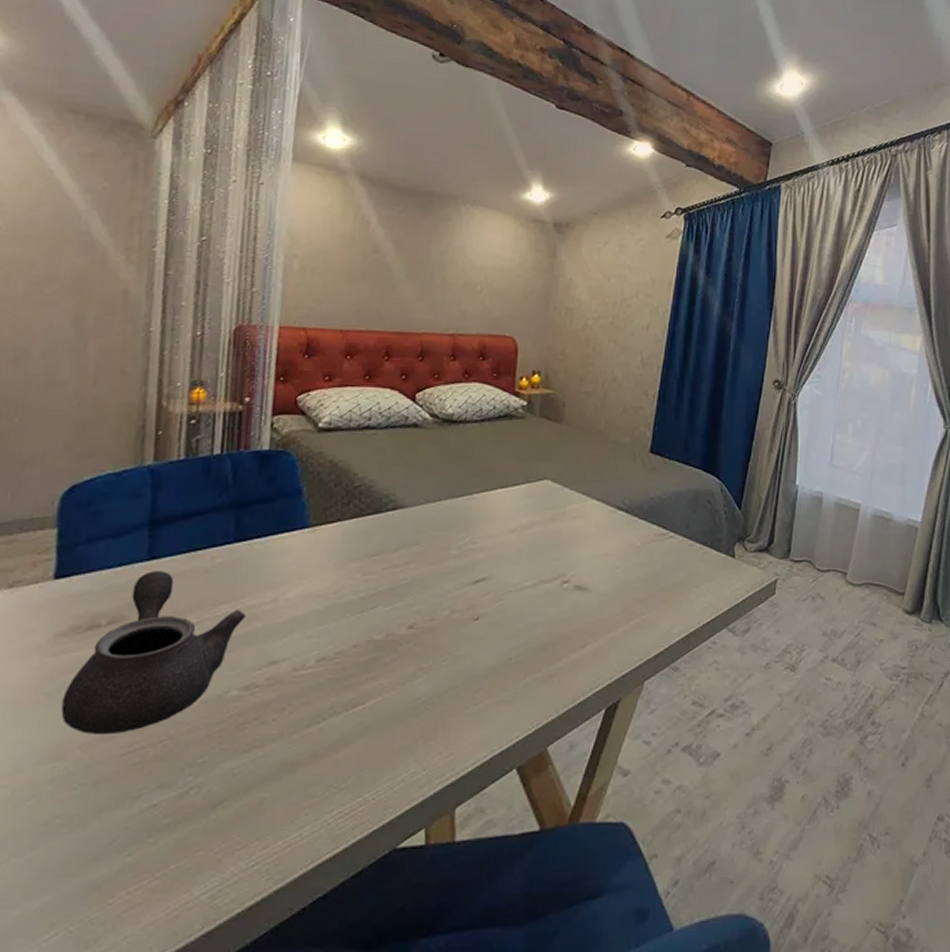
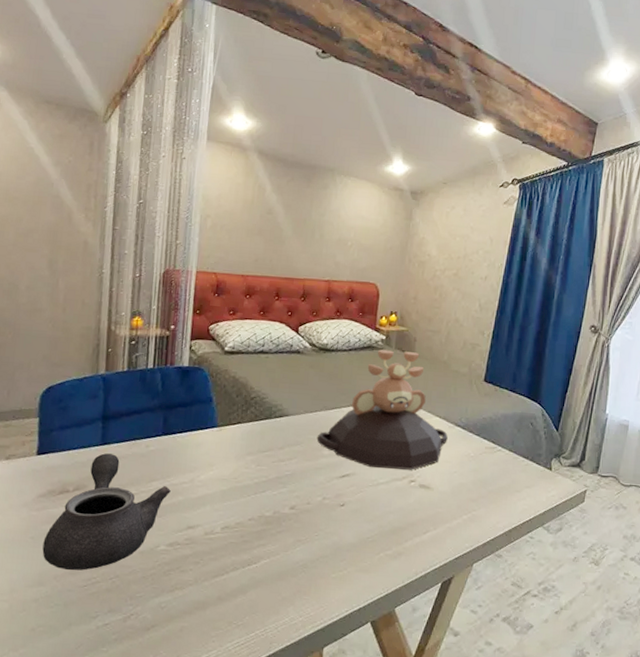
decorative bowl: none [441,418,608,569] -> present [316,349,448,470]

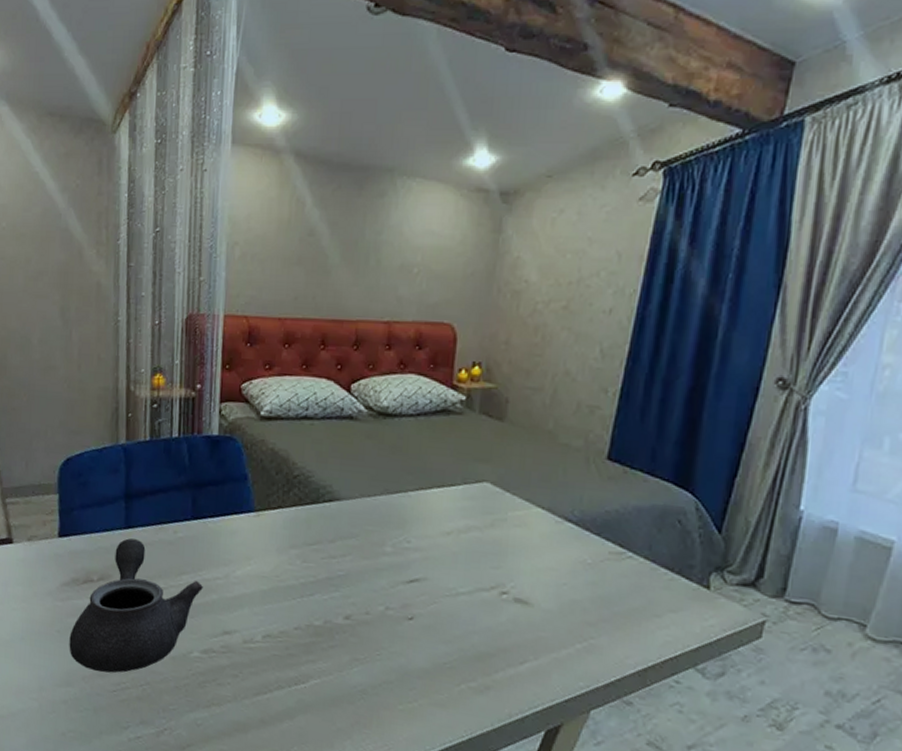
decorative bowl: present [316,349,448,470] -> none [376,414,554,578]

